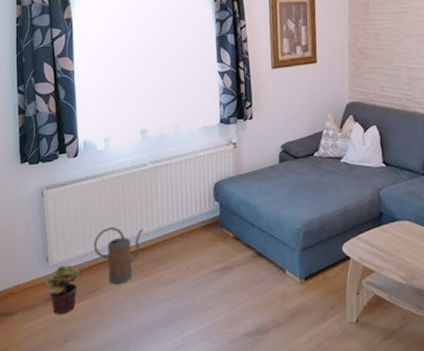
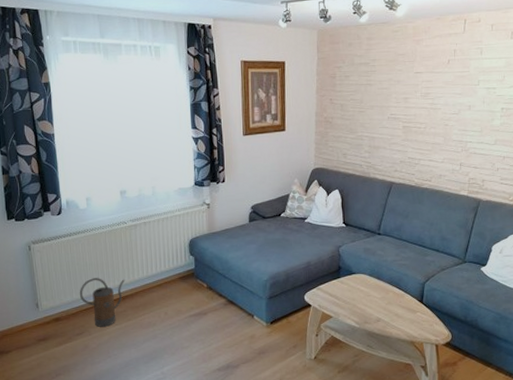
potted plant: present [44,265,80,315] -> none [35,311,68,353]

